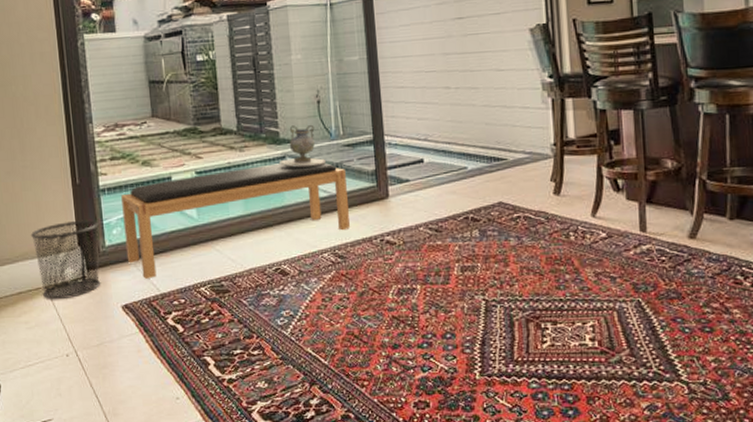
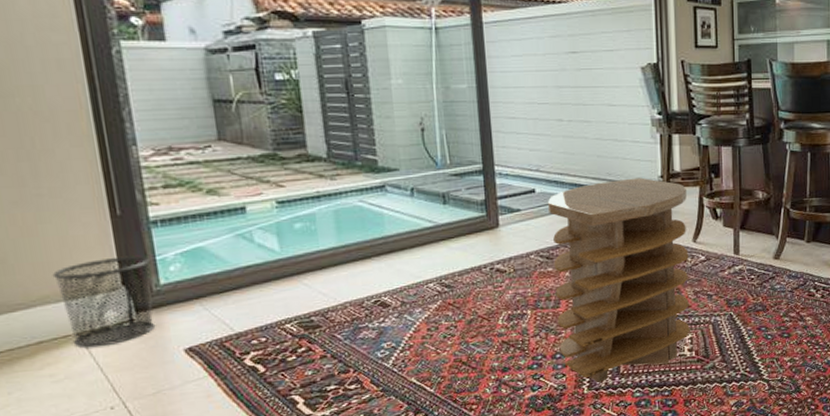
bench: present [121,163,350,279] -> none [180,193,457,318]
decorative vase: present [280,124,326,167] -> none [378,152,431,197]
side table: none [435,146,592,368] -> present [547,177,690,382]

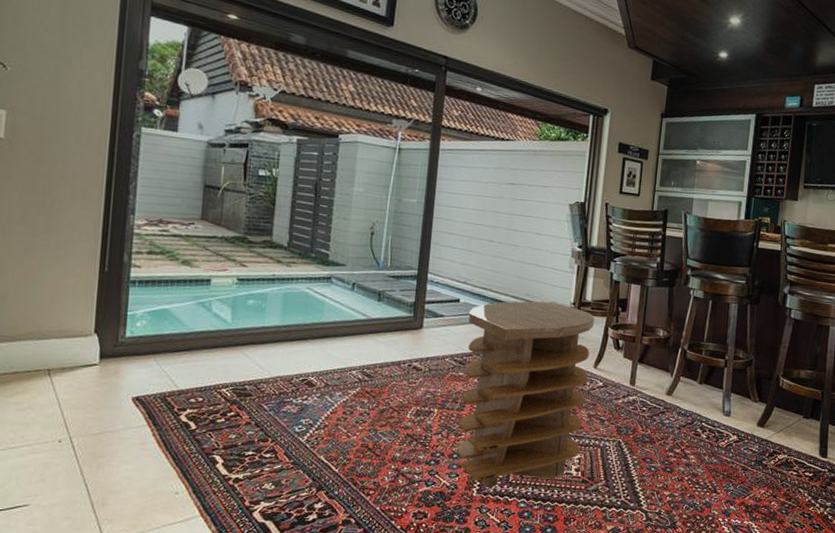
waste bin: present [52,255,156,348] -> none [40,307,123,385]

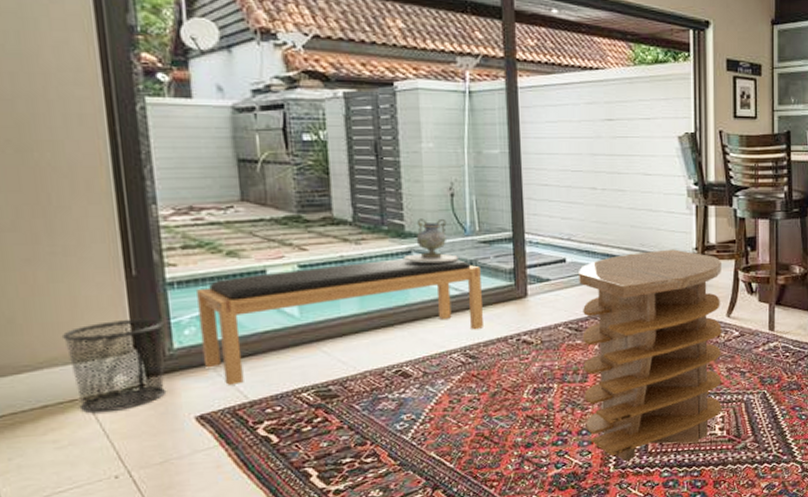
waste bin: none [40,307,123,385] -> present [61,318,167,413]
bench: none [147,282,387,374] -> present [197,258,483,385]
decorative vase: none [324,250,369,291] -> present [404,218,458,263]

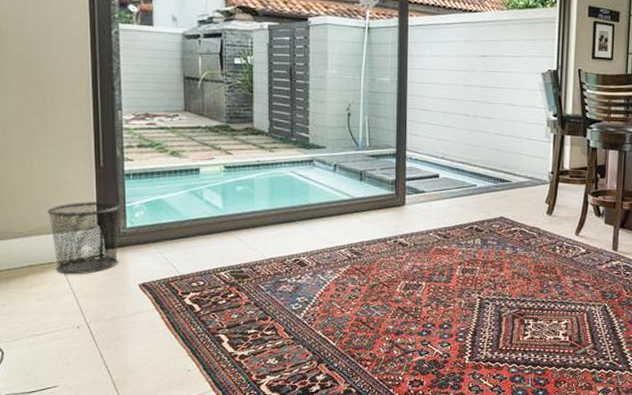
bench: present [197,258,483,385] -> none [147,166,368,261]
decorative vase: present [404,218,458,263] -> none [307,133,350,172]
side table: present [578,249,723,461] -> none [447,172,574,354]

